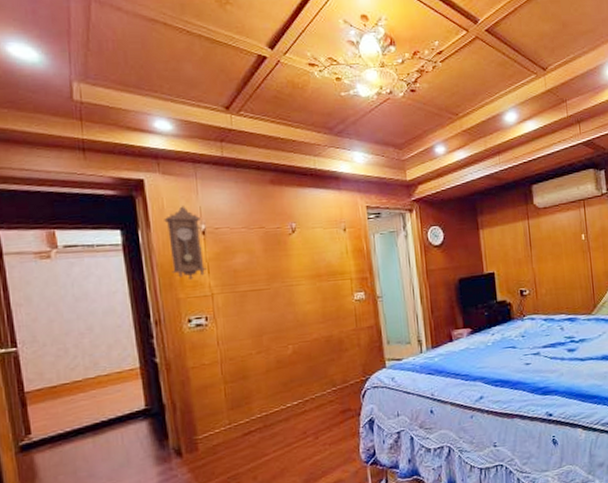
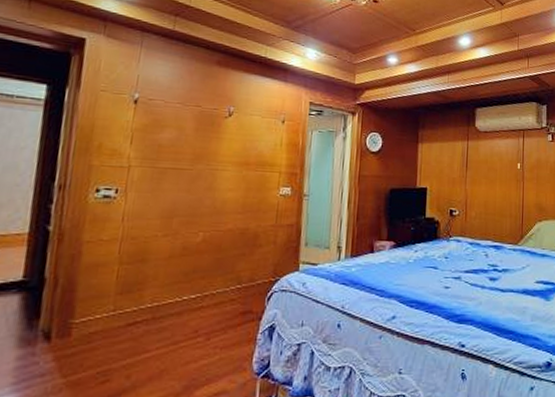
pendulum clock: present [164,206,206,280] -> none [91,71,136,147]

